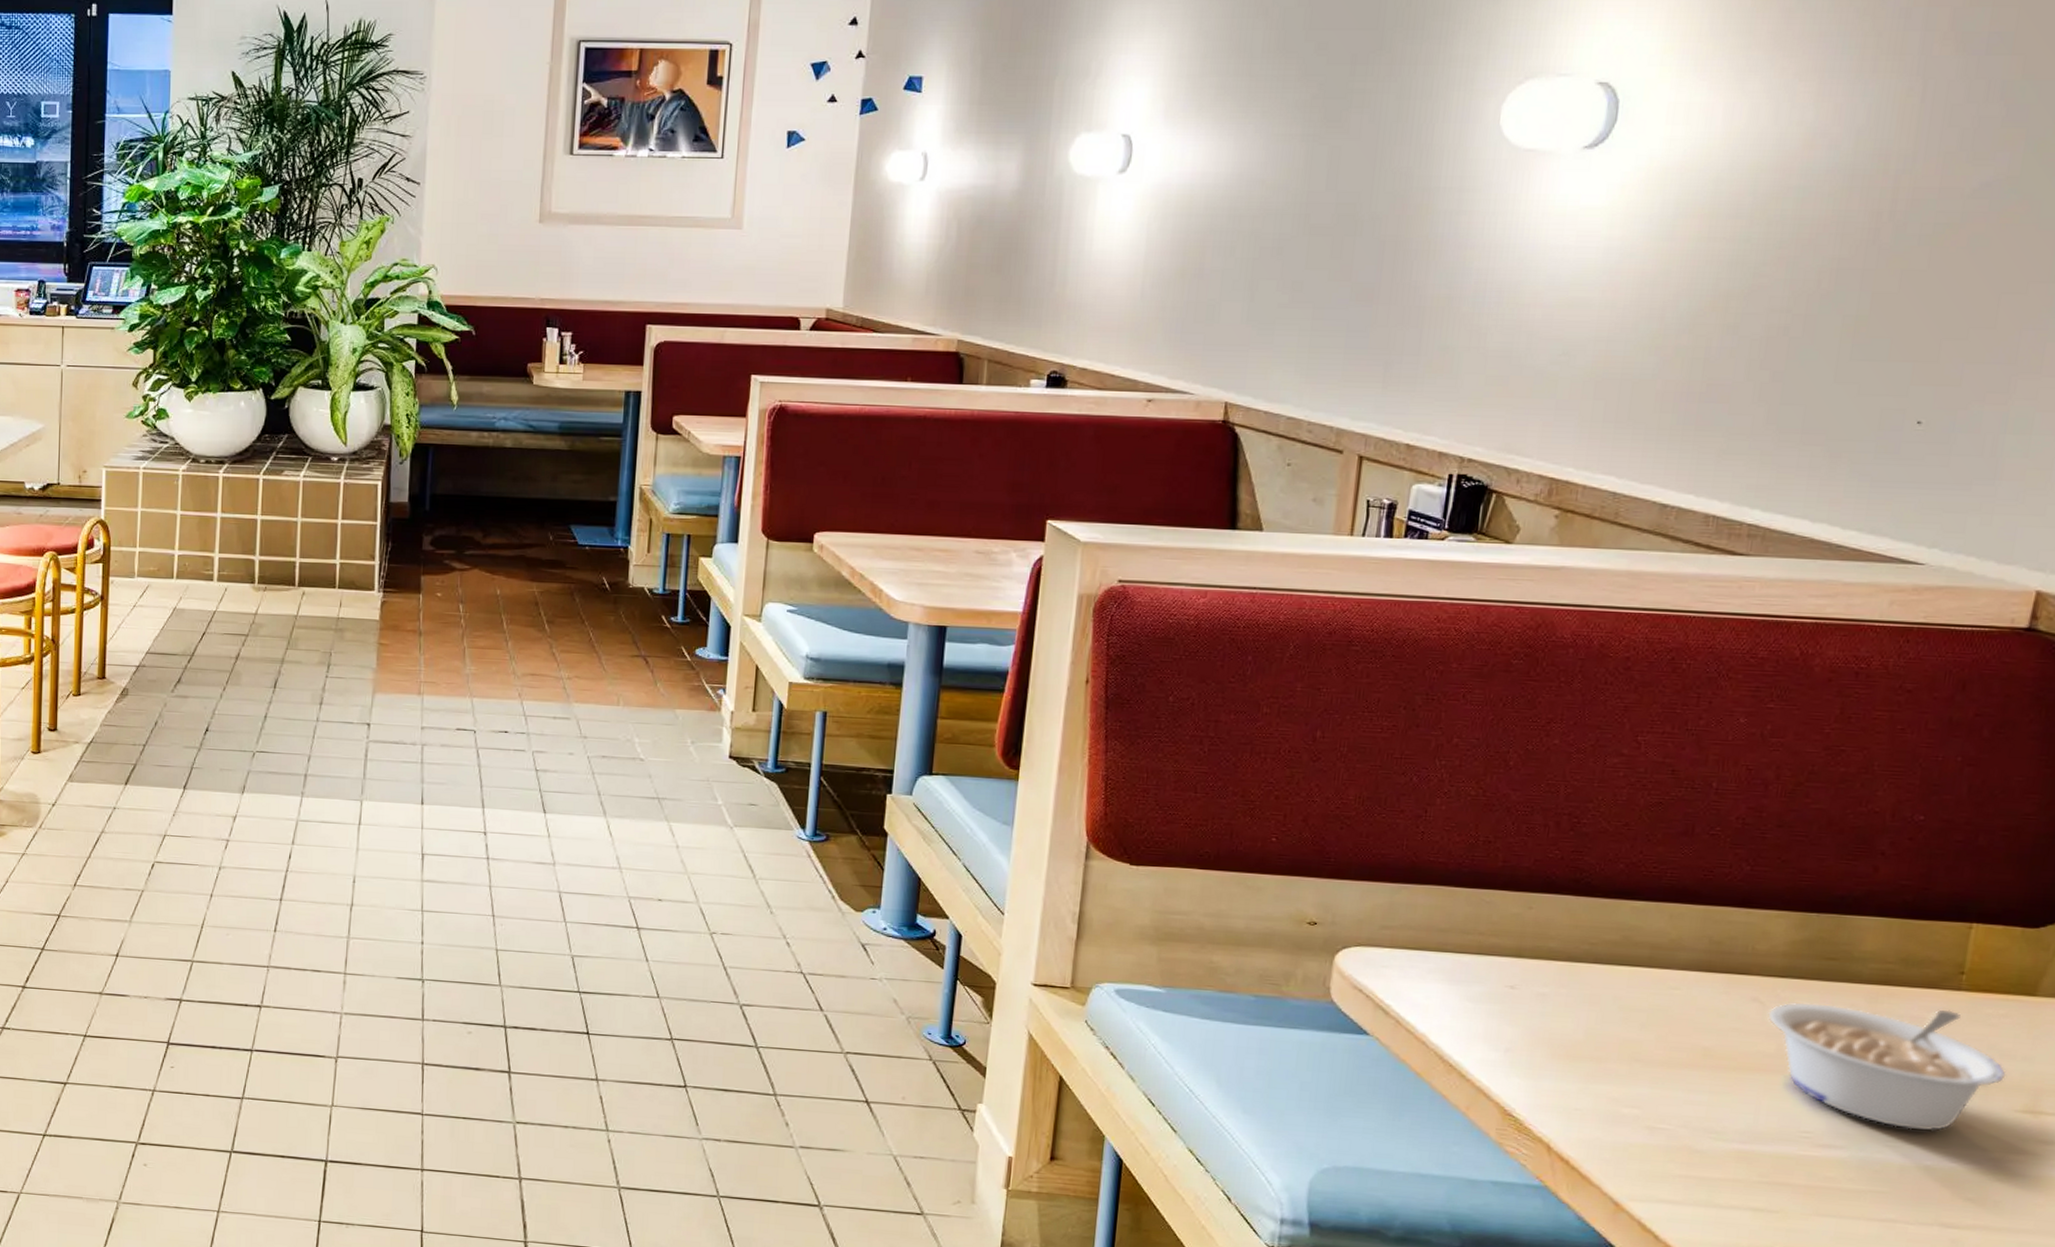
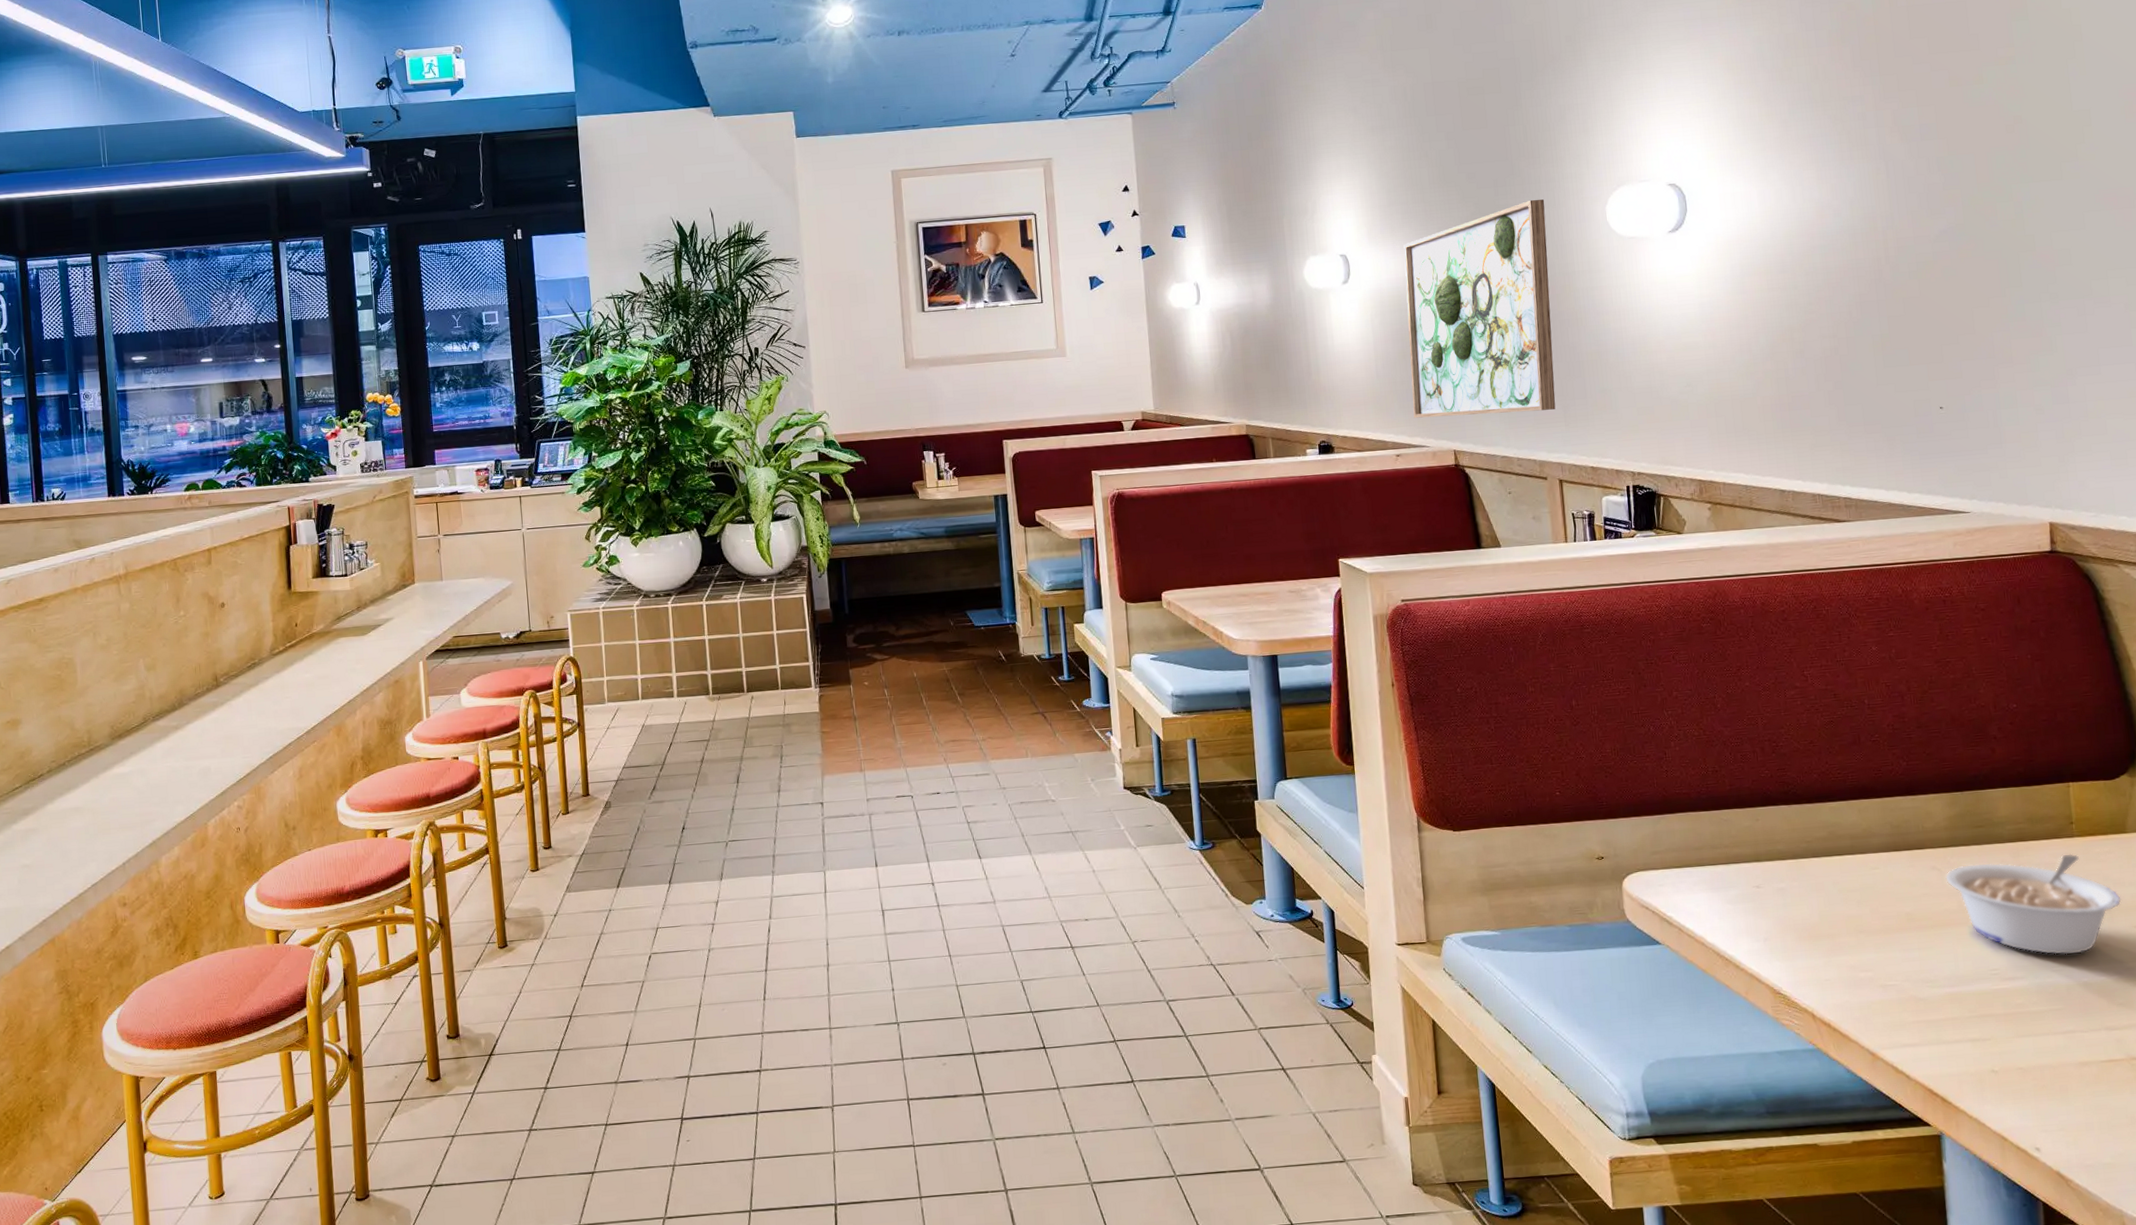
wall art: none [1180,86,1418,365] -> present [1403,199,1556,419]

